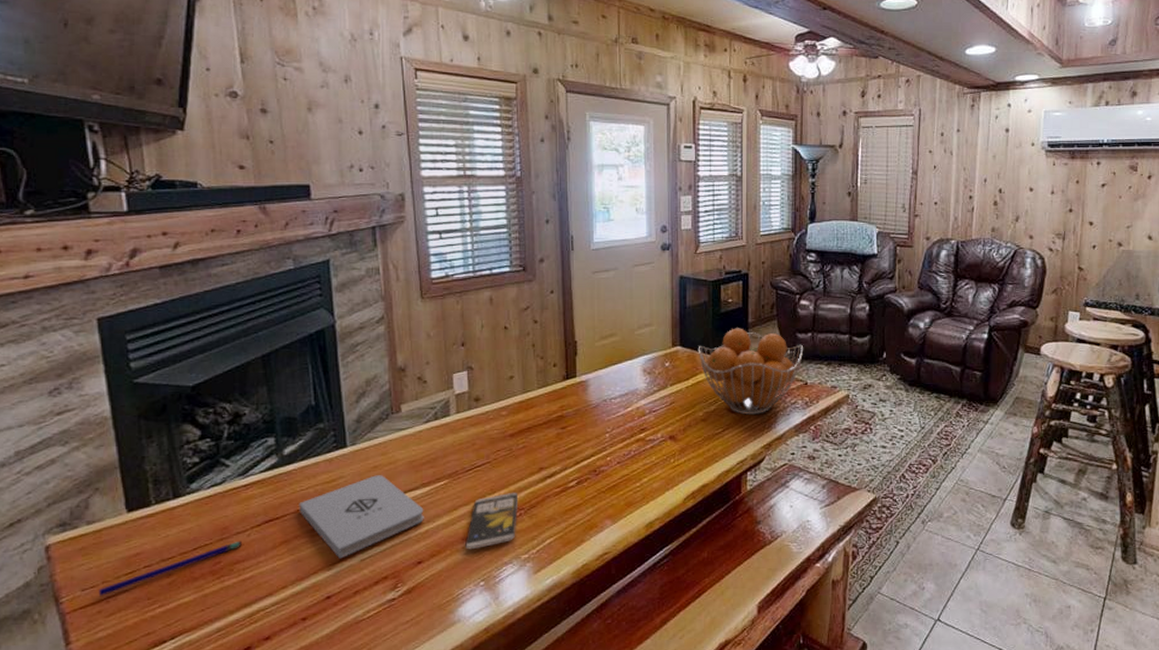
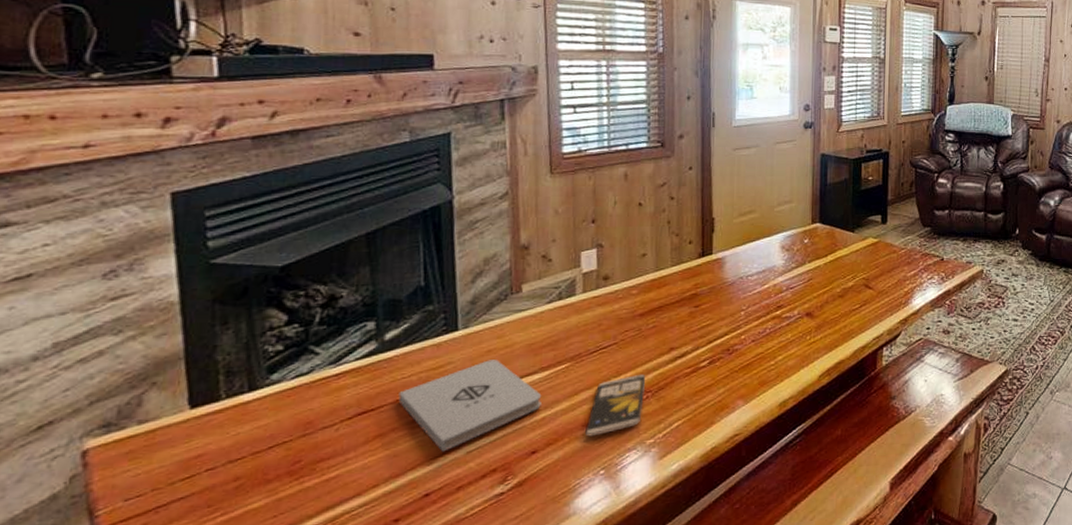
pen: present [98,540,243,597] -> none [145,436,330,507]
fruit basket: present [698,328,804,415] -> none [837,205,941,291]

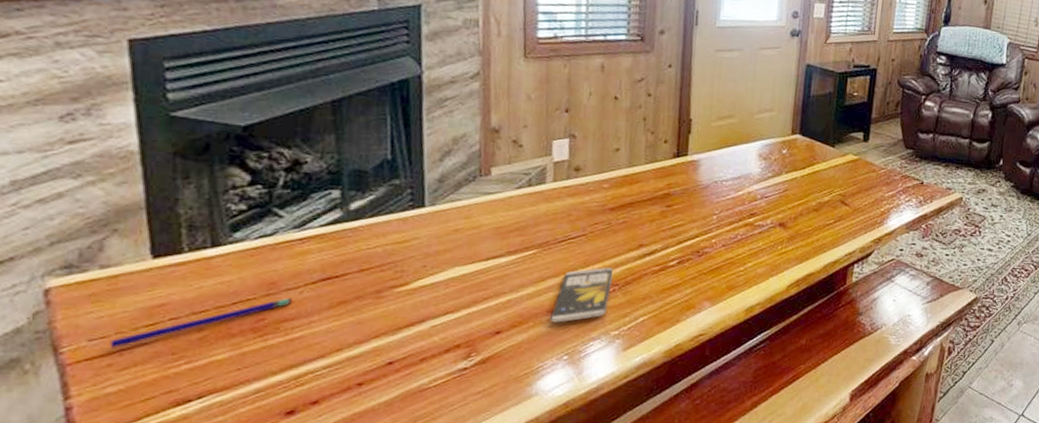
pen: none [145,436,330,507] -> present [109,297,294,349]
notepad: present [398,359,542,452] -> none [363,239,508,324]

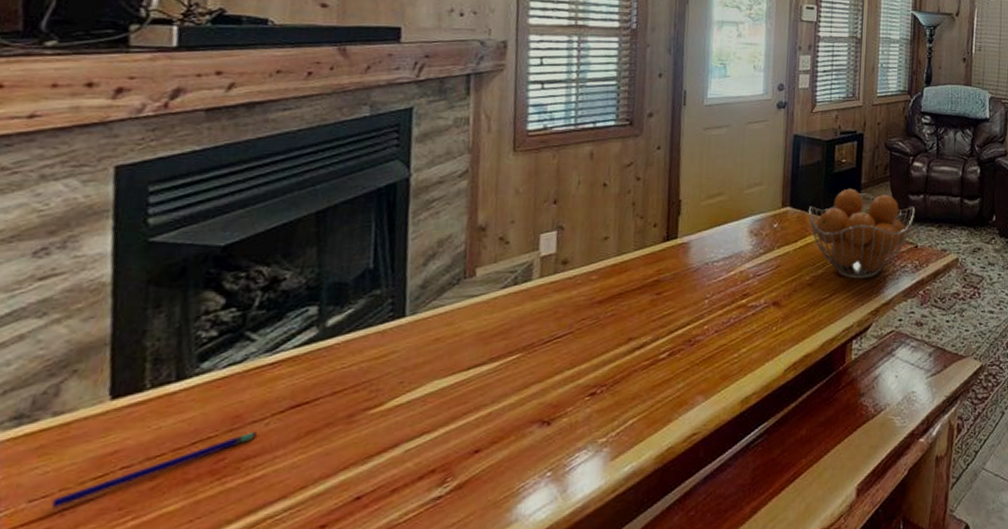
smartphone: present [550,267,614,323] -> none [533,366,602,435]
fruit basket: none [817,122,924,209] -> present [808,189,916,279]

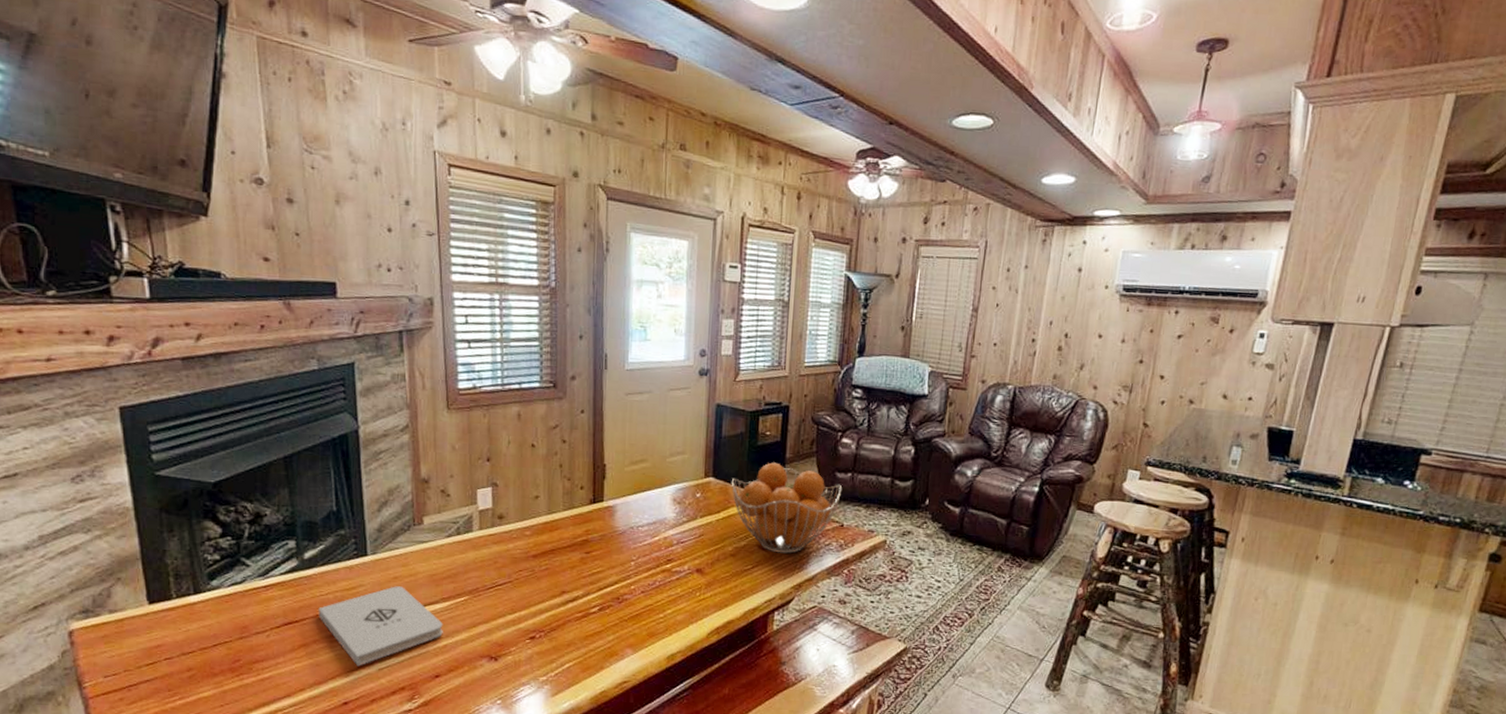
pen: present [51,431,258,510] -> none [120,640,262,685]
notepad: none [335,349,490,450] -> present [318,586,443,666]

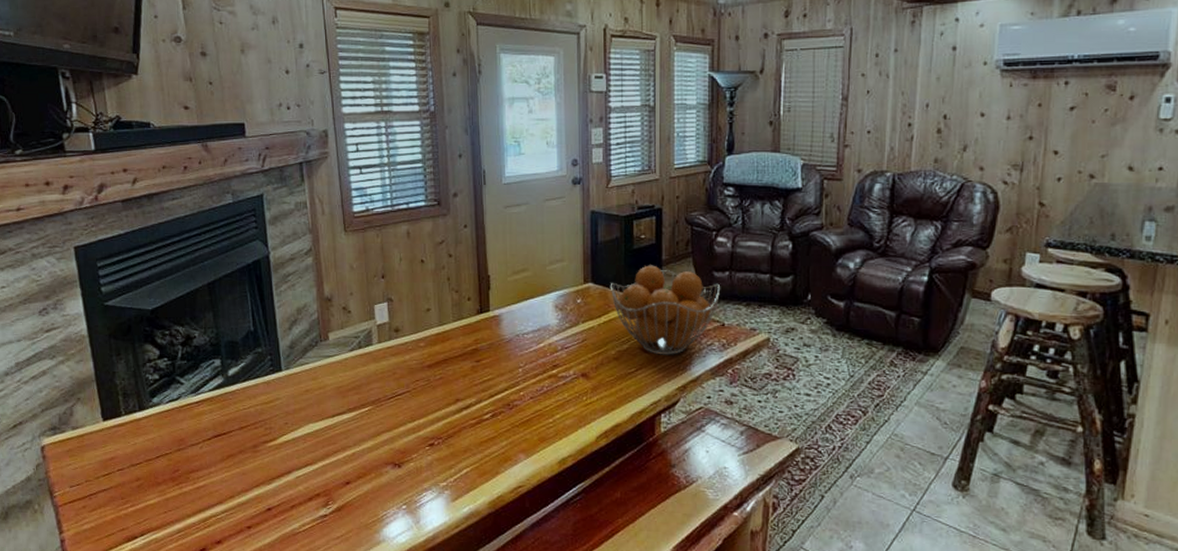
notepad: present [318,586,443,666] -> none [242,398,351,475]

